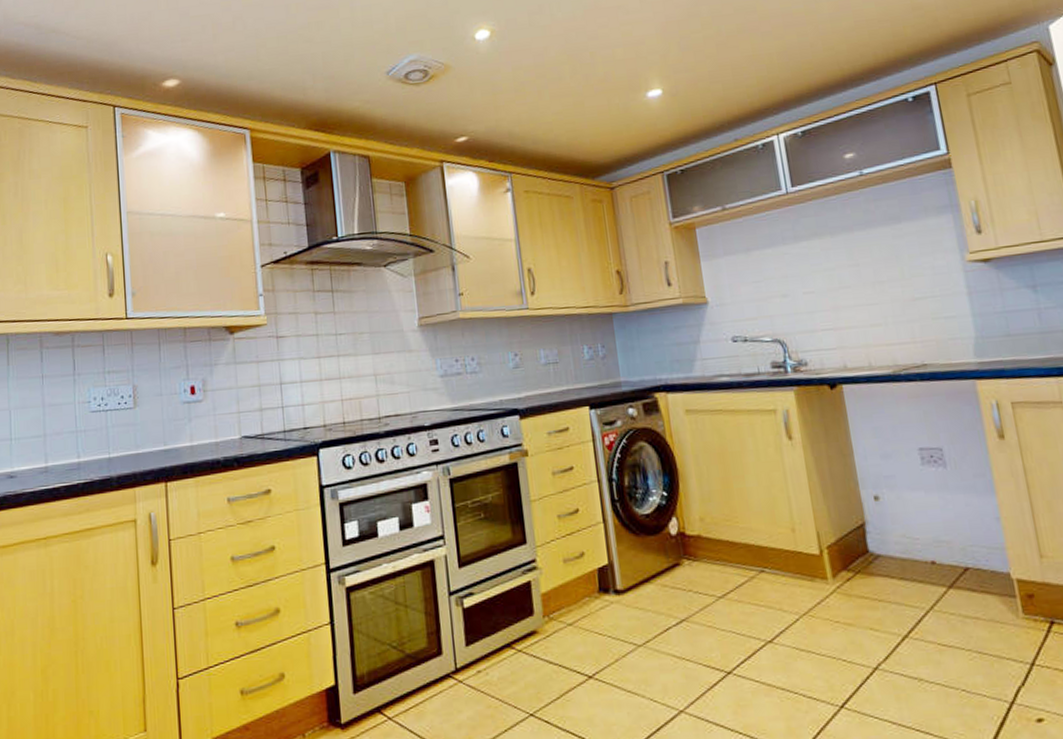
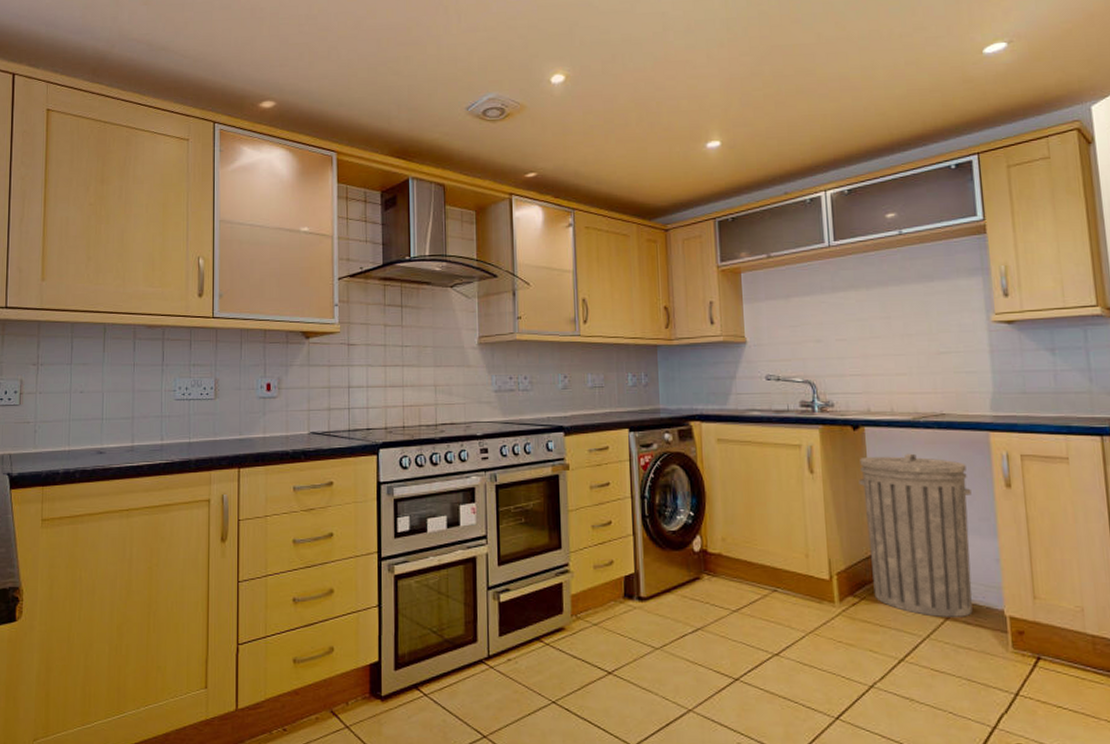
trash can: none [840,409,977,586] -> present [858,453,973,617]

